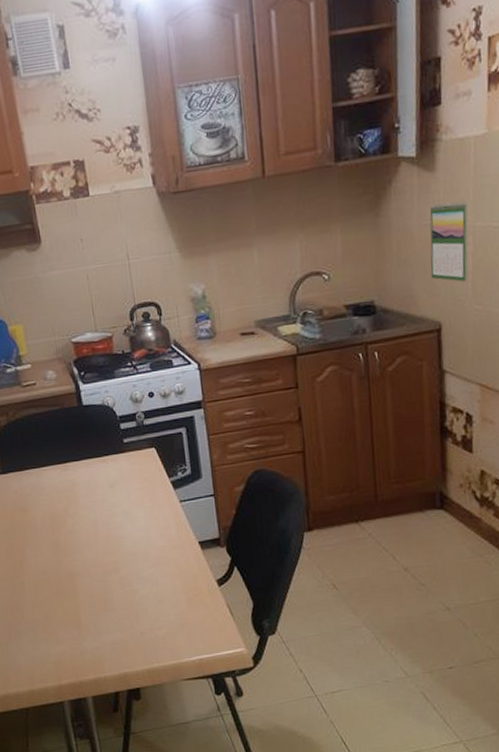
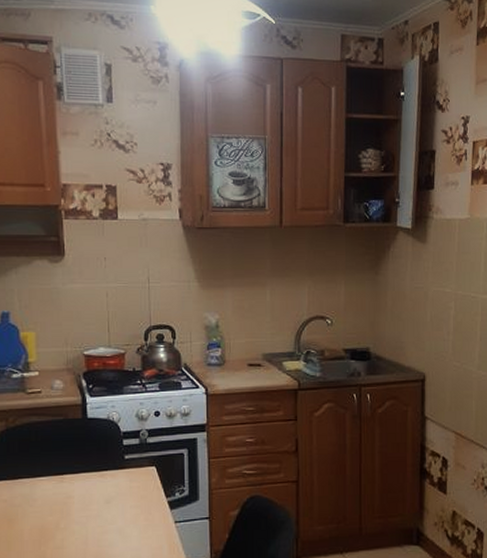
calendar: present [430,201,468,282] -> none [418,270,451,340]

